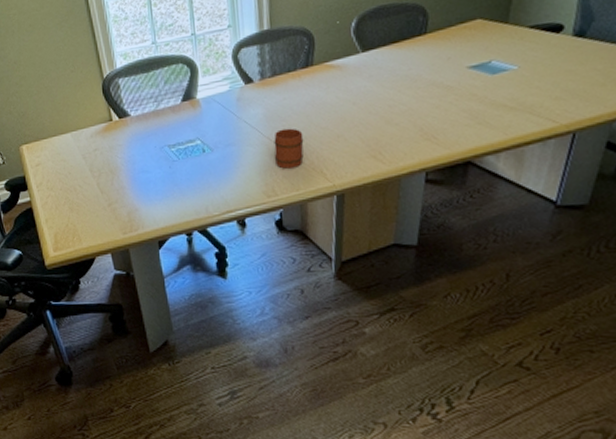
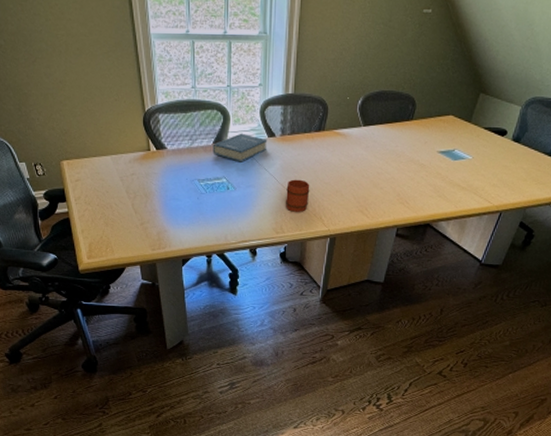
hardback book: none [181,84,245,119] -> present [212,133,268,162]

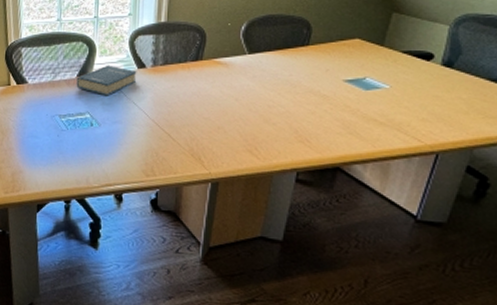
mug: present [285,179,310,212] -> none [156,114,186,152]

